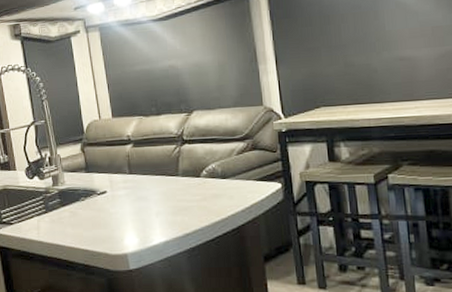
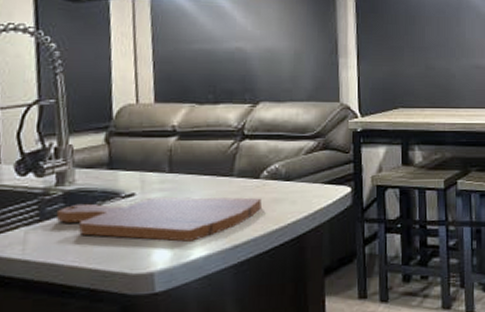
cutting board: none [55,193,204,230] -> present [56,196,262,242]

